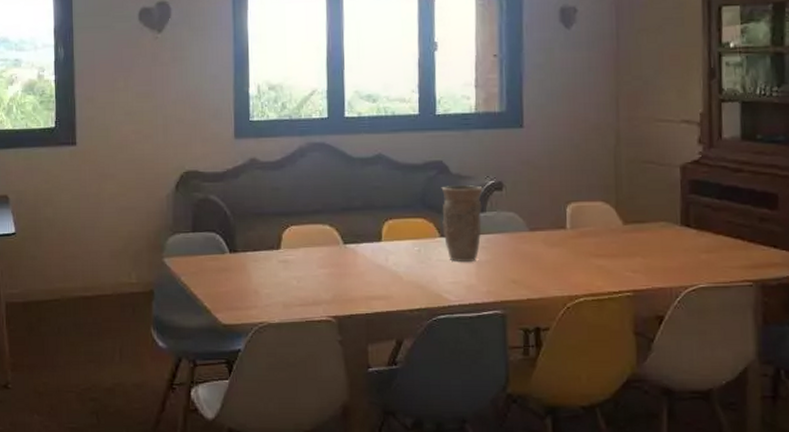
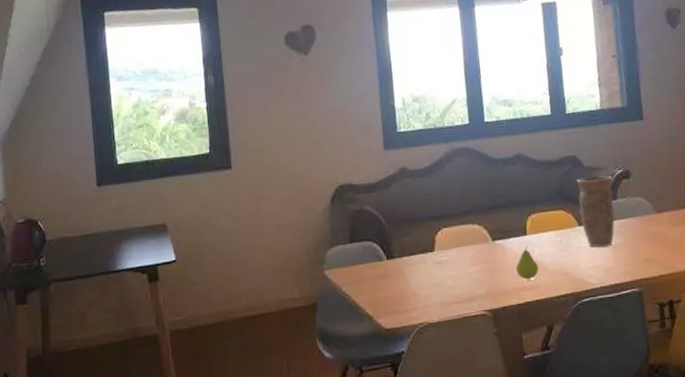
fruit: none [367,252,393,288] -> present [516,245,539,279]

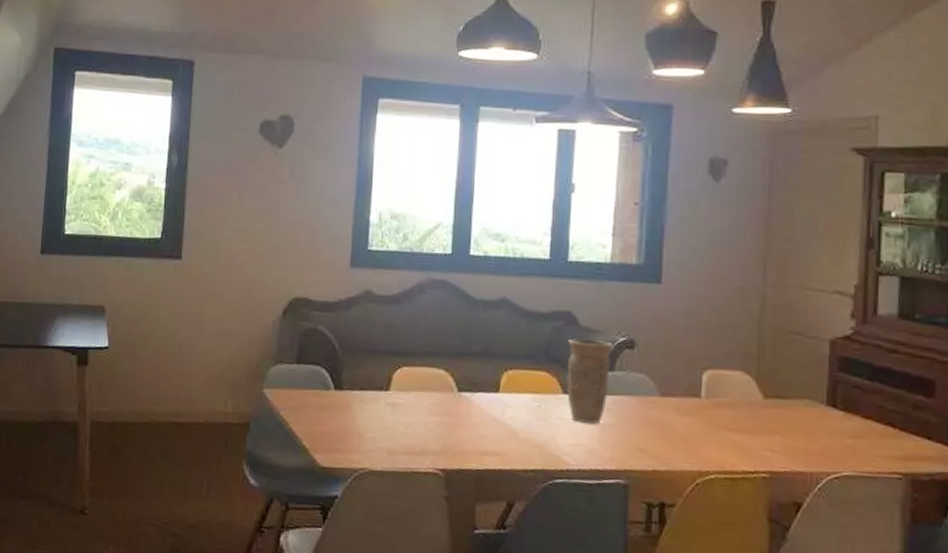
fruit: present [516,245,539,279] -> none [480,404,508,444]

